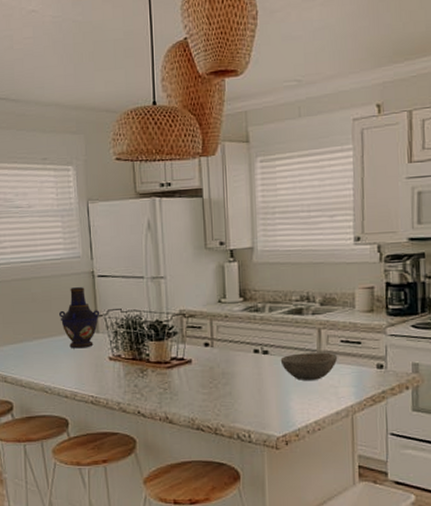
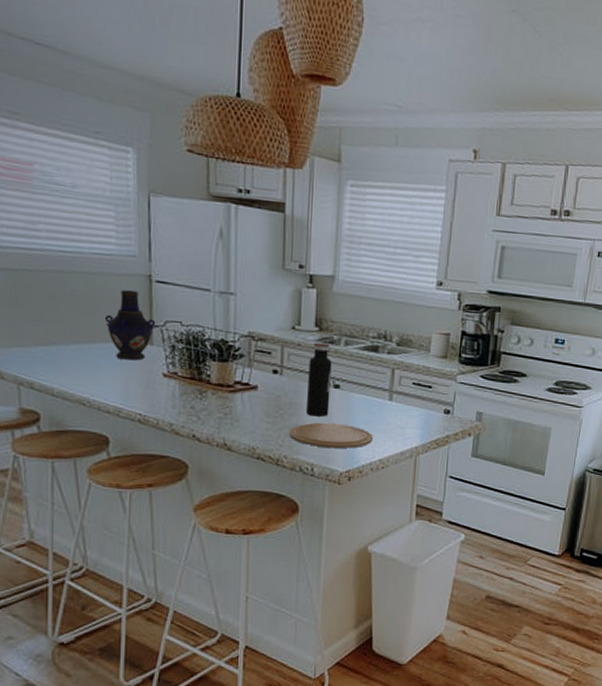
plate: none [224,388,307,414] -> present [288,422,374,449]
water bottle: none [237,312,261,384] -> present [305,342,332,417]
bowl: present [280,352,338,380] -> none [351,391,408,419]

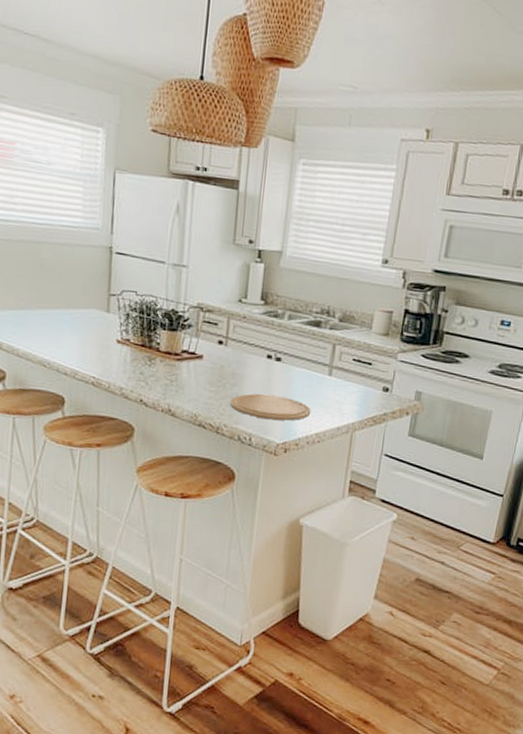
vase: present [104,290,156,361] -> none [67,260,114,327]
water bottle: present [305,342,332,417] -> none [247,315,275,388]

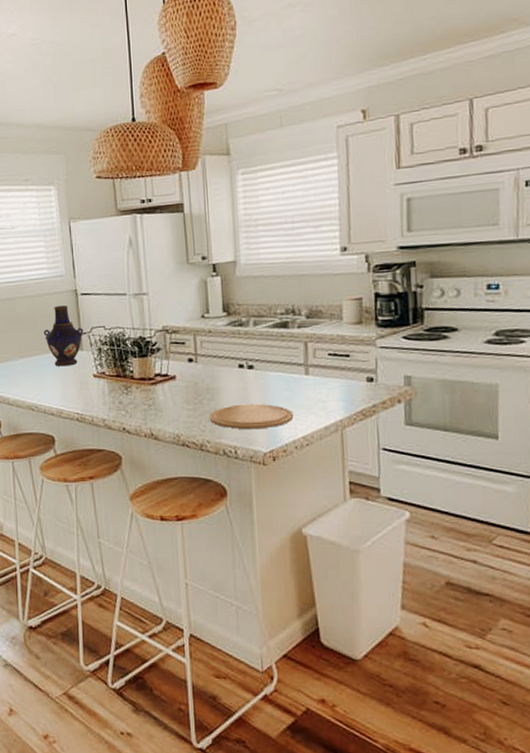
vase: none [67,260,114,327] -> present [43,305,84,367]

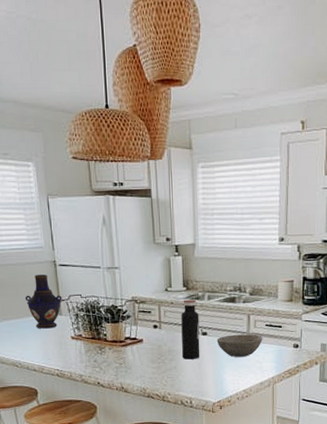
plate: present [209,403,294,430] -> none [170,363,237,384]
water bottle: none [221,326,246,399] -> present [181,300,200,360]
bowl: none [266,366,326,395] -> present [216,334,263,357]

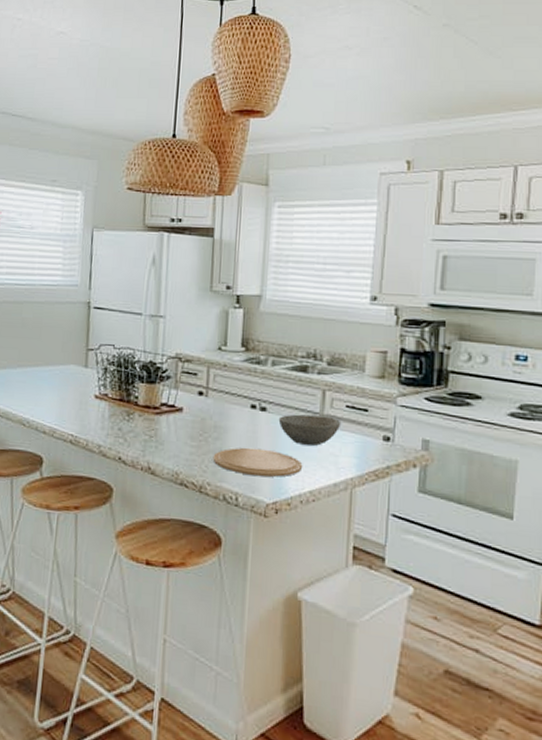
vase: present [25,275,62,329] -> none [47,317,92,383]
plate: none [170,363,237,384] -> present [212,447,303,477]
water bottle: present [181,300,200,360] -> none [230,363,258,442]

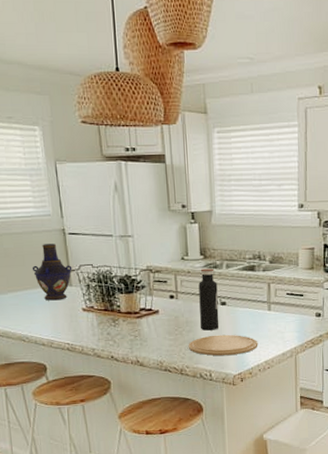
vase: none [47,317,92,383] -> present [32,244,72,301]
water bottle: none [230,363,258,442] -> present [198,268,219,331]
bowl: present [278,414,342,446] -> none [236,303,284,327]

